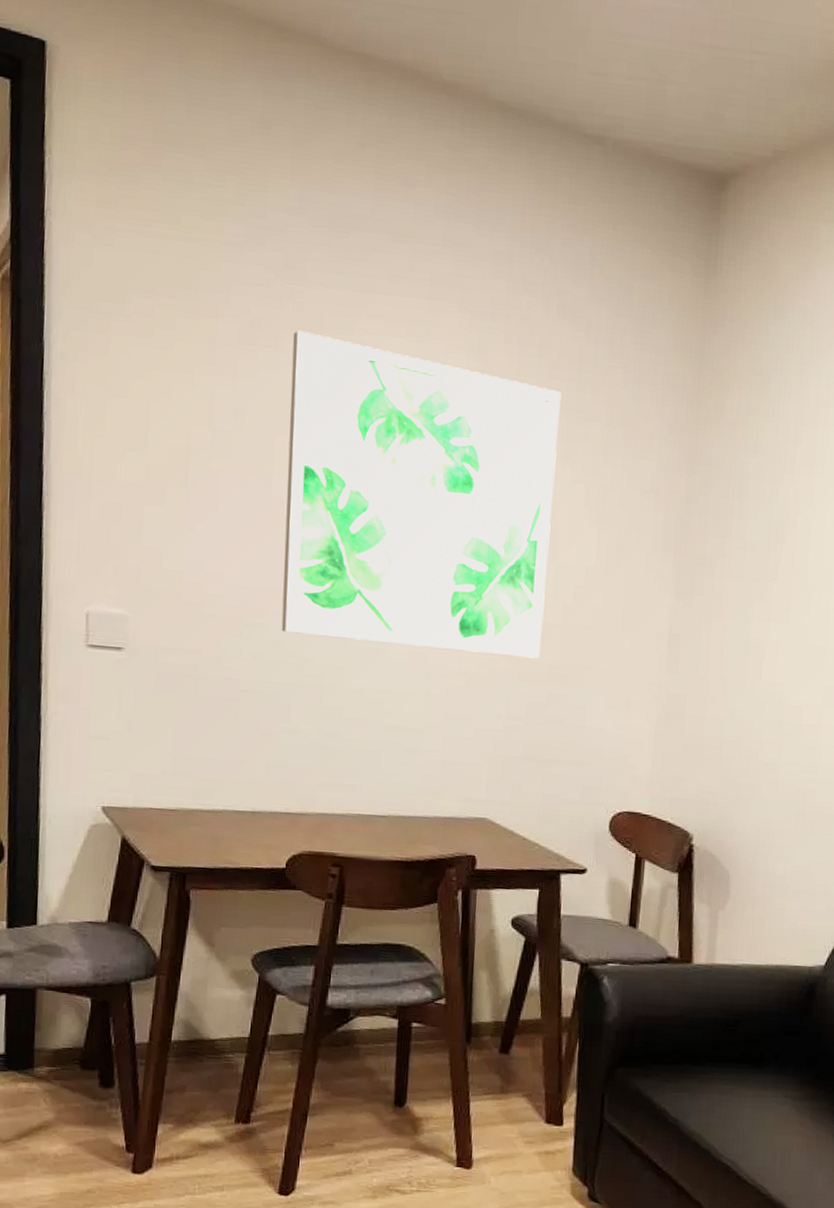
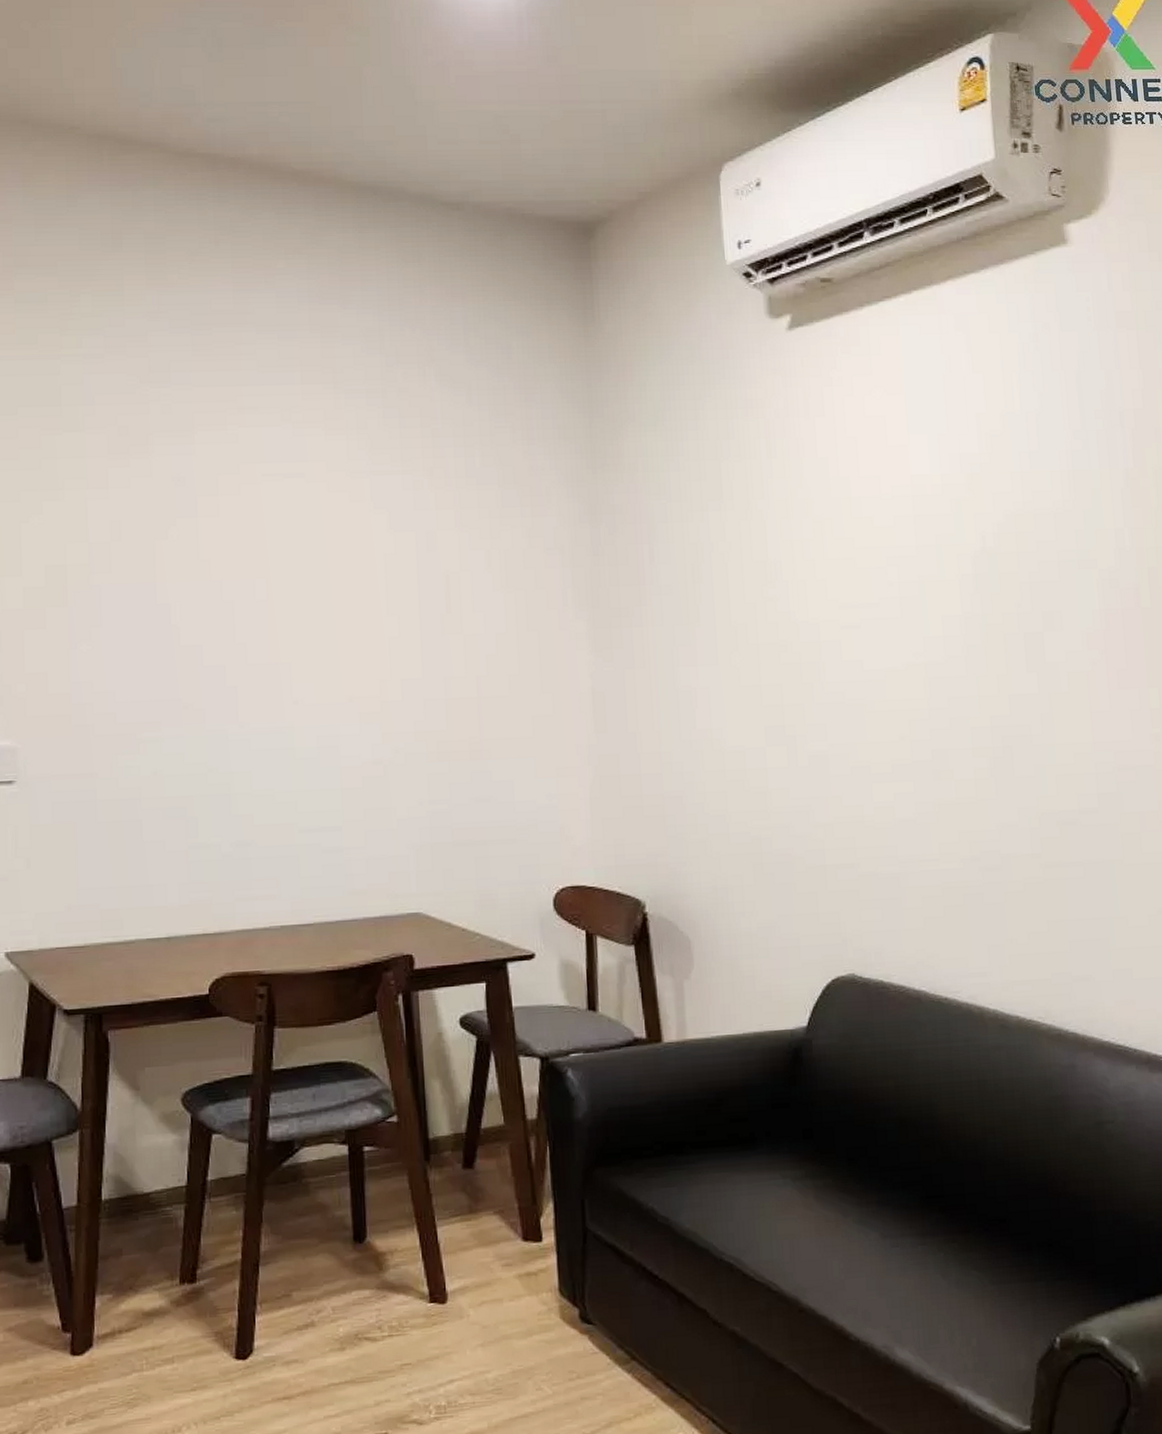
wall art: present [281,330,561,659] -> none [165,432,458,743]

